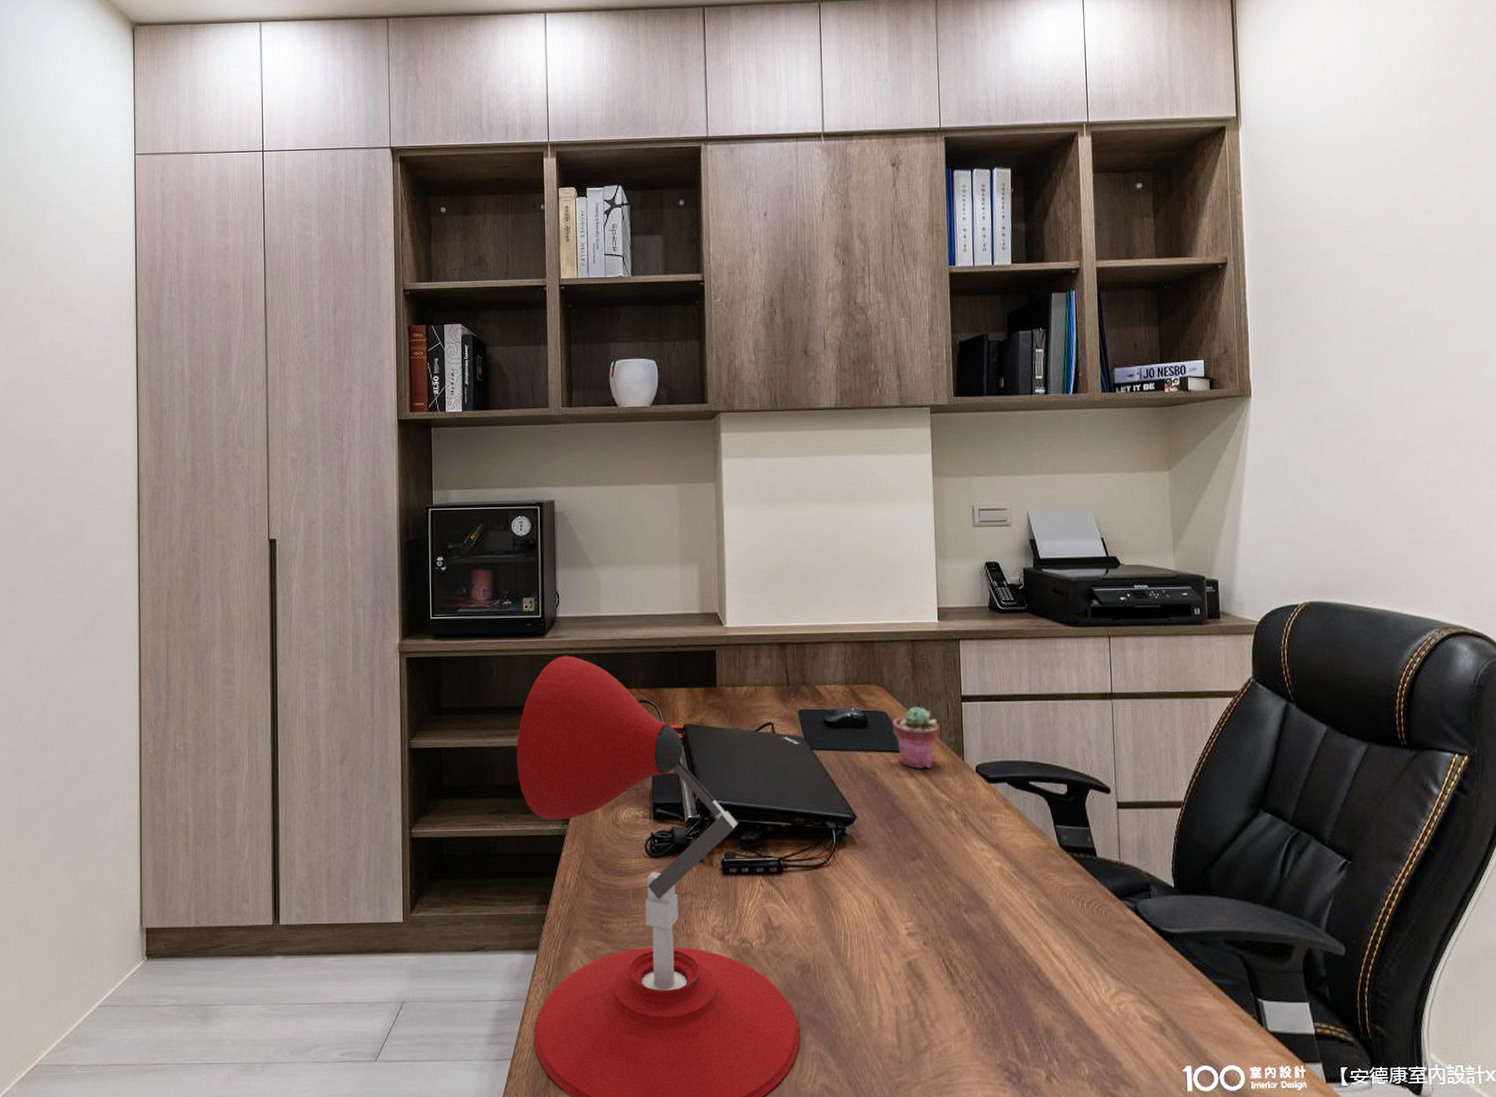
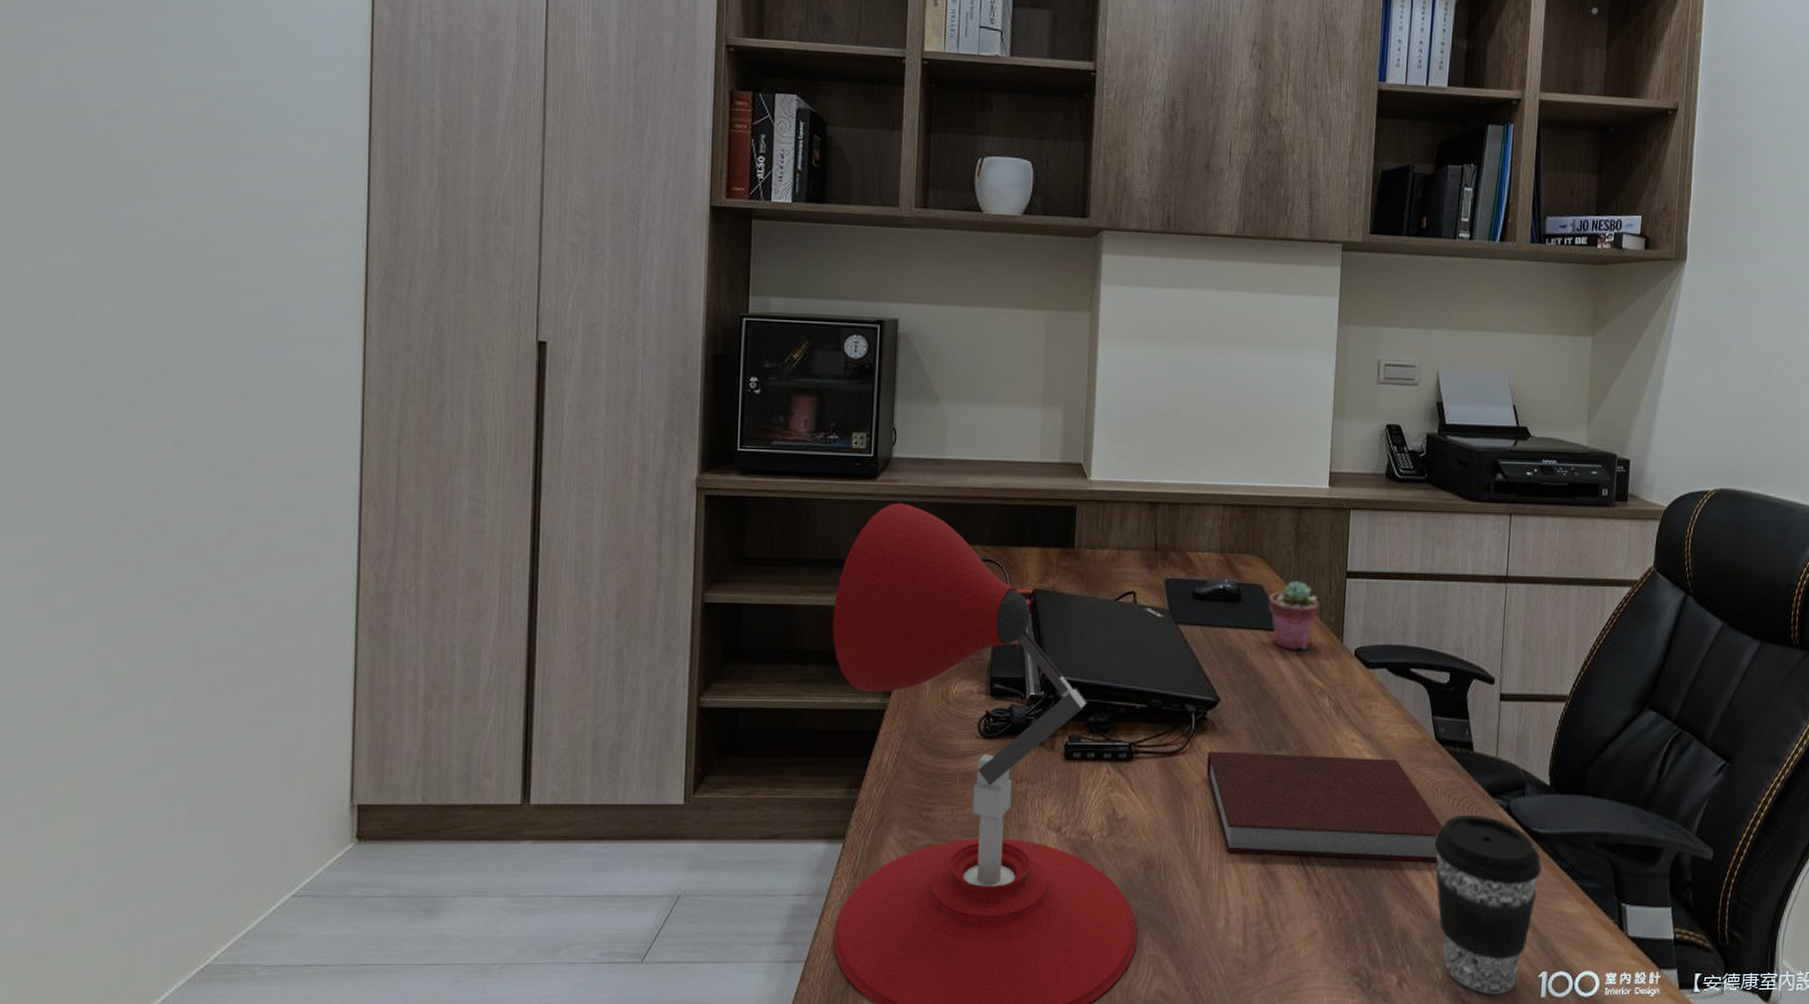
notebook: none [850,863,1074,962] -> present [1207,751,1442,863]
coffee cup: none [1068,916,1175,1089] -> present [1434,814,1542,995]

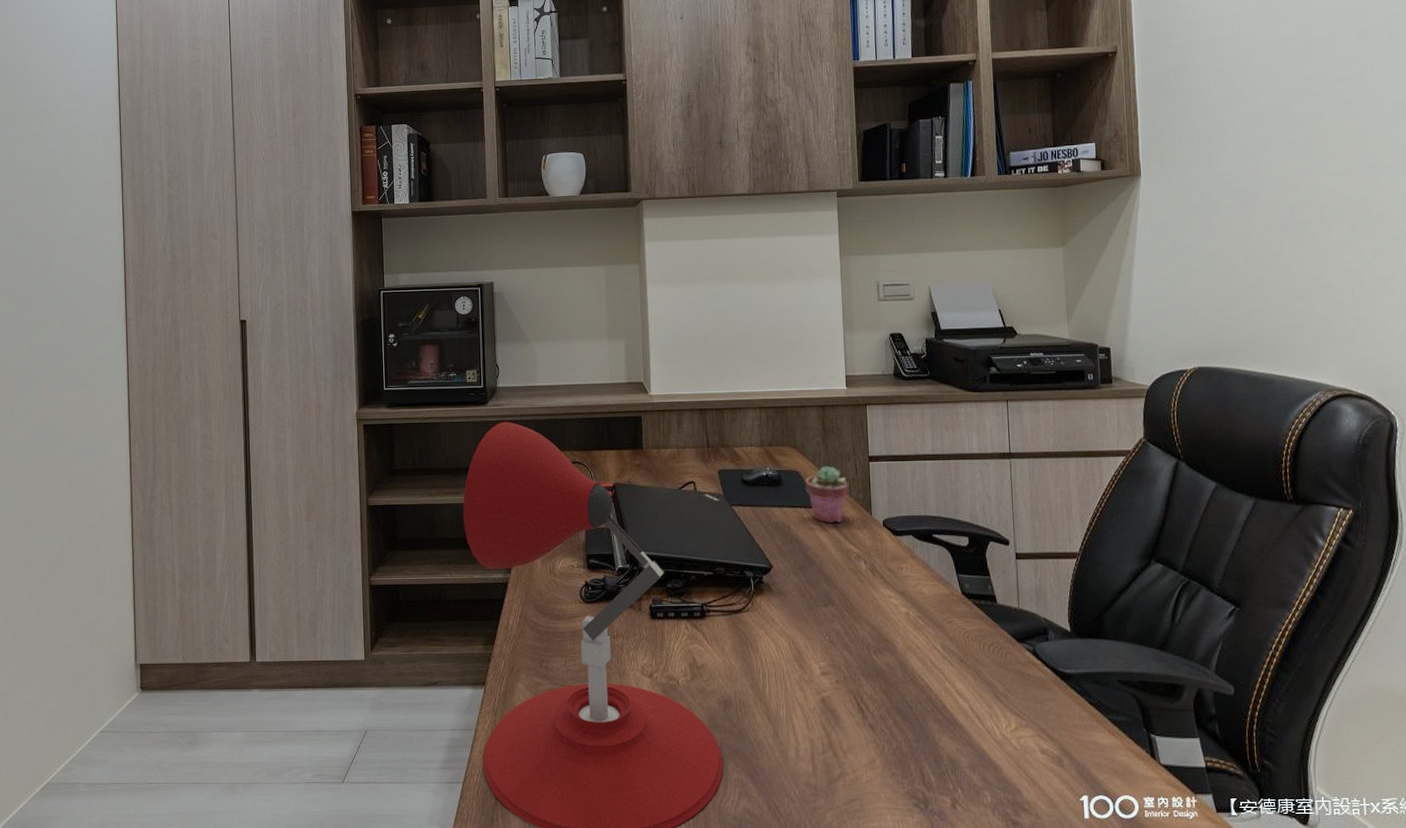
notebook: present [1207,751,1442,863] -> none [767,608,976,700]
coffee cup: present [1434,814,1542,995] -> none [971,657,1072,815]

